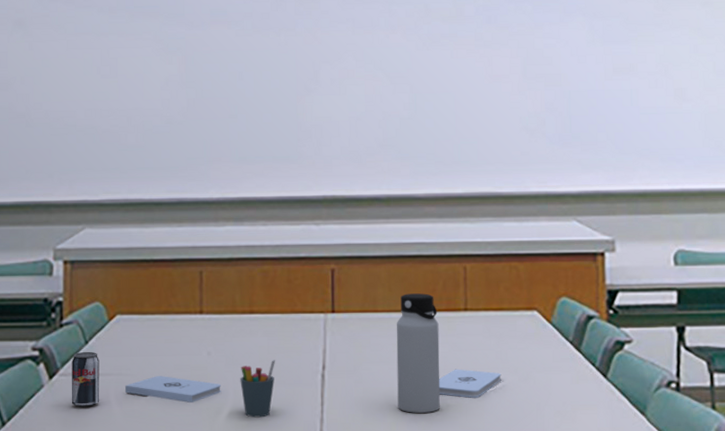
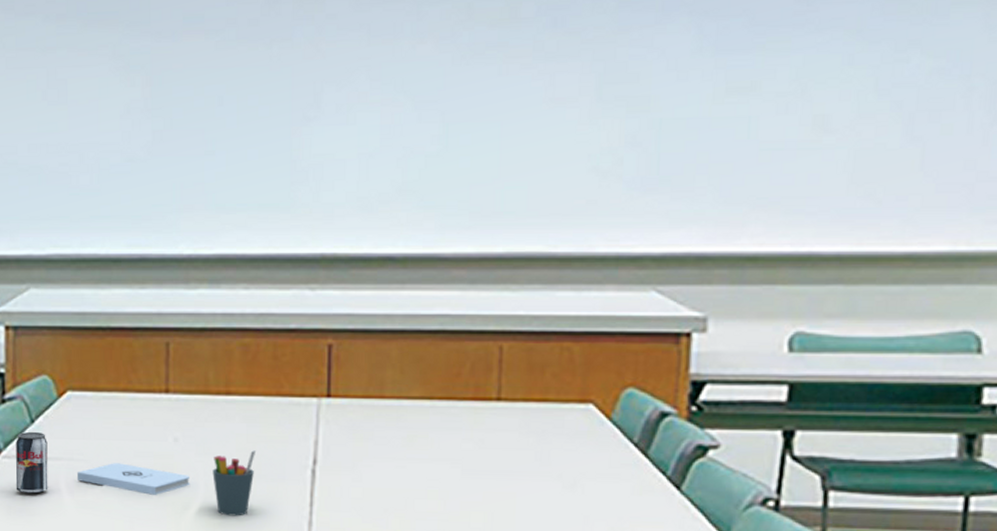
water bottle: present [396,293,440,413] -> none [405,377,463,521]
notepad: present [438,369,502,398] -> none [457,470,541,506]

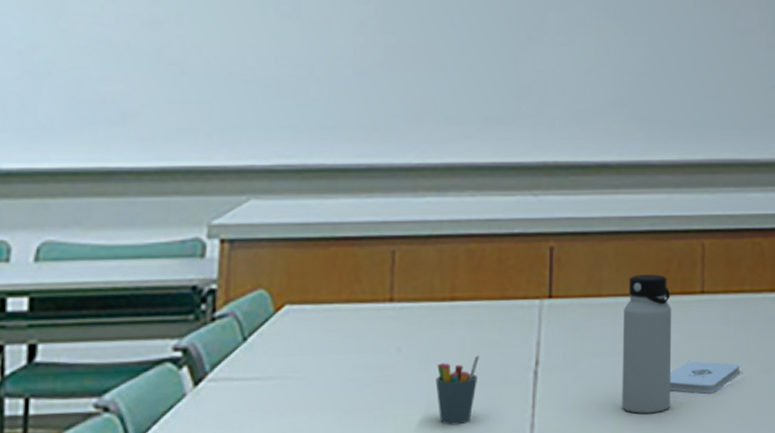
beverage can: present [15,431,48,495] -> none [221,350,260,420]
notepad: present [76,463,189,495] -> none [291,378,412,410]
water bottle: none [405,377,463,521] -> present [622,274,672,413]
notepad: none [457,470,541,506] -> present [669,360,741,394]

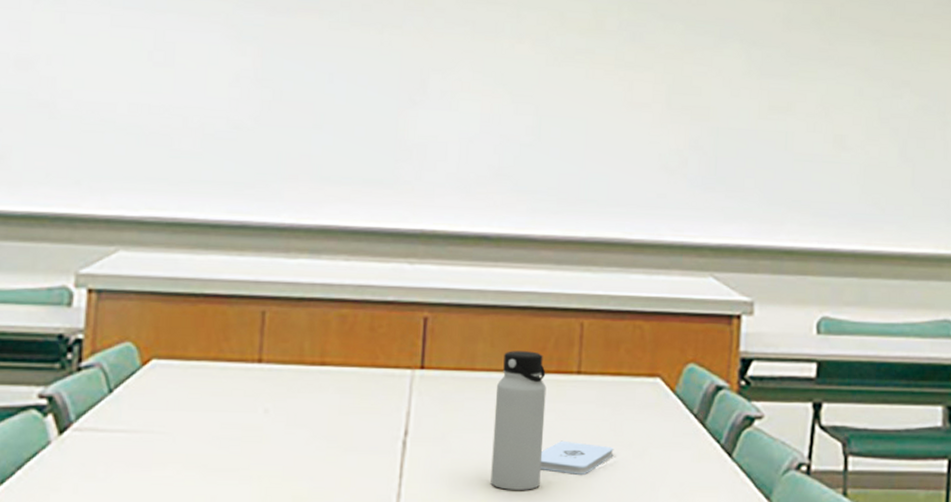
pen holder: present [435,355,479,426] -> none [302,422,347,490]

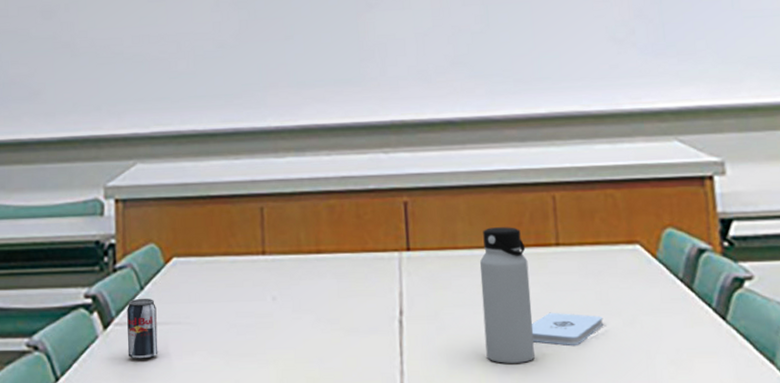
beverage can: none [85,402,126,471] -> present [127,298,158,360]

